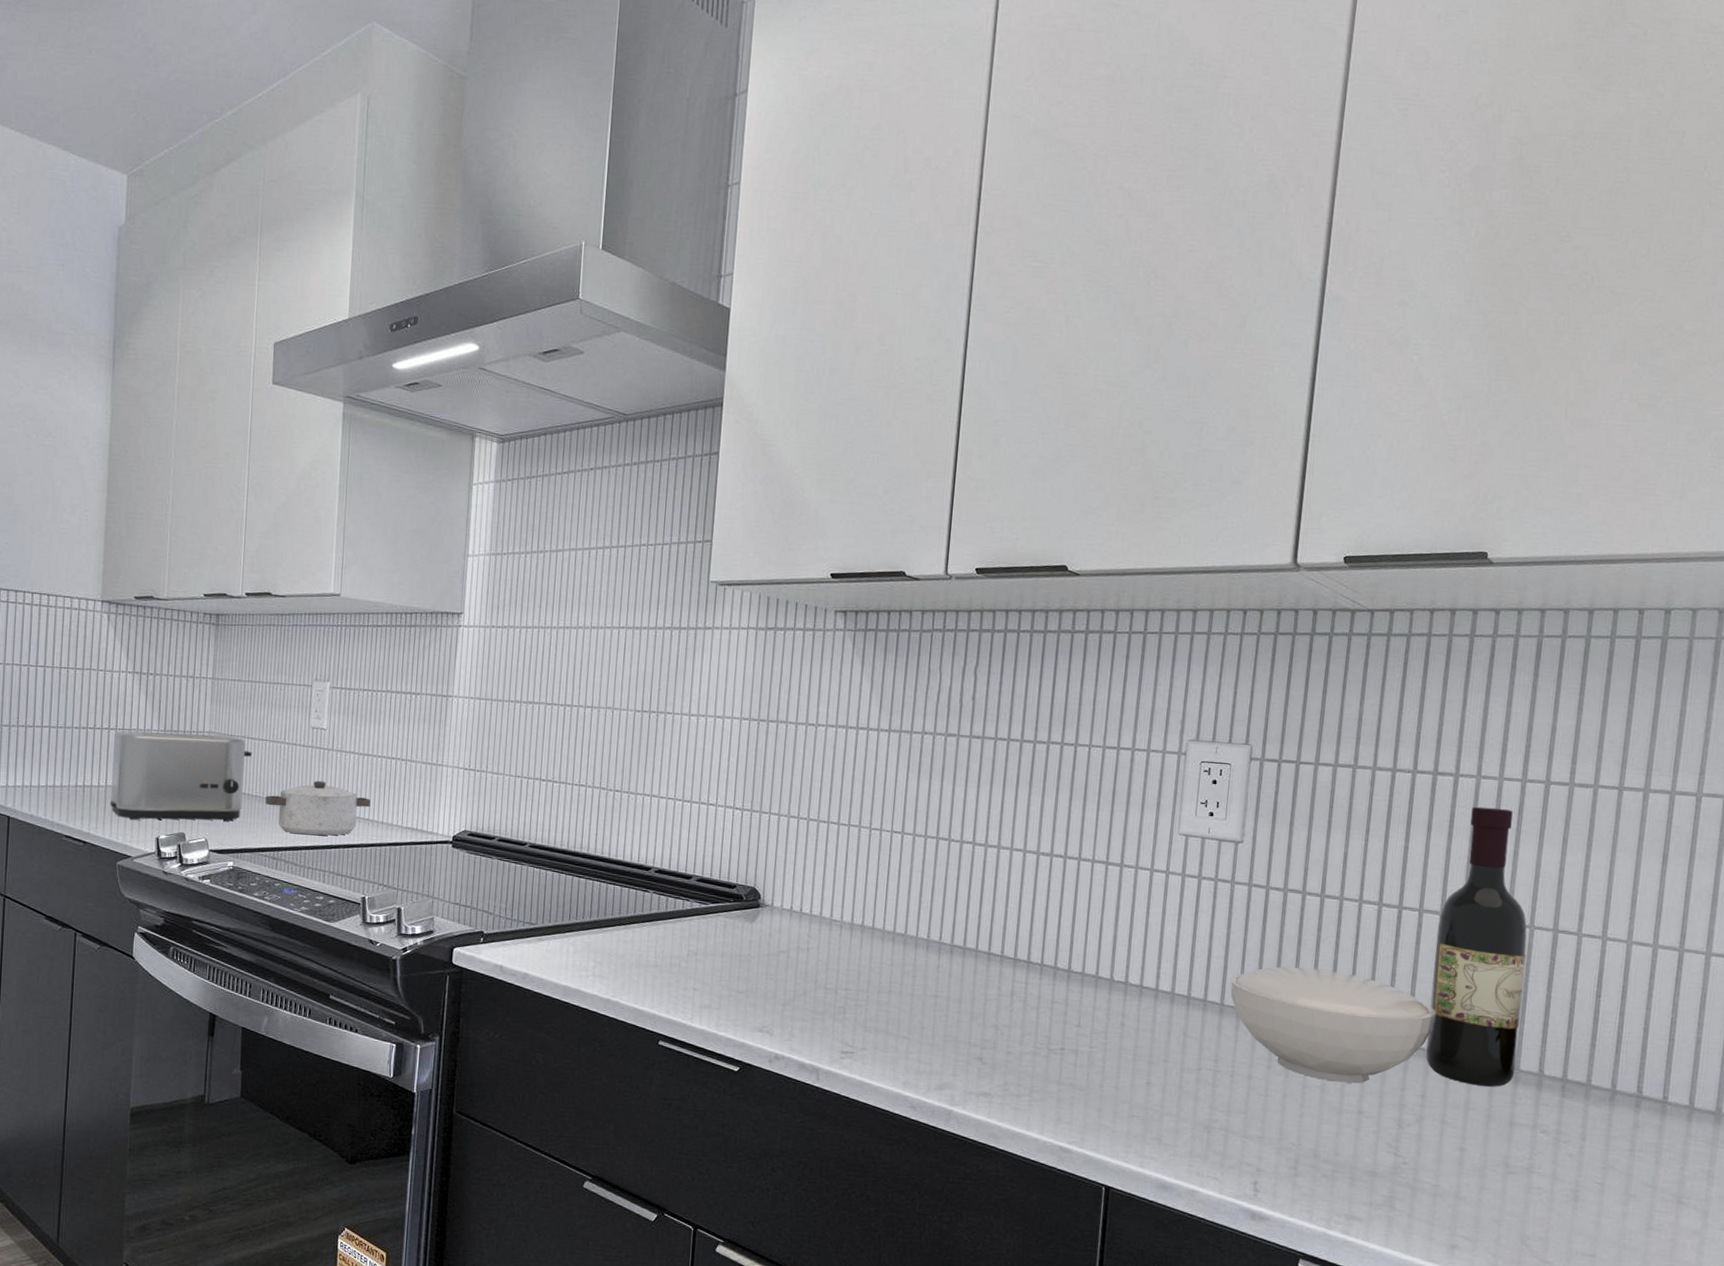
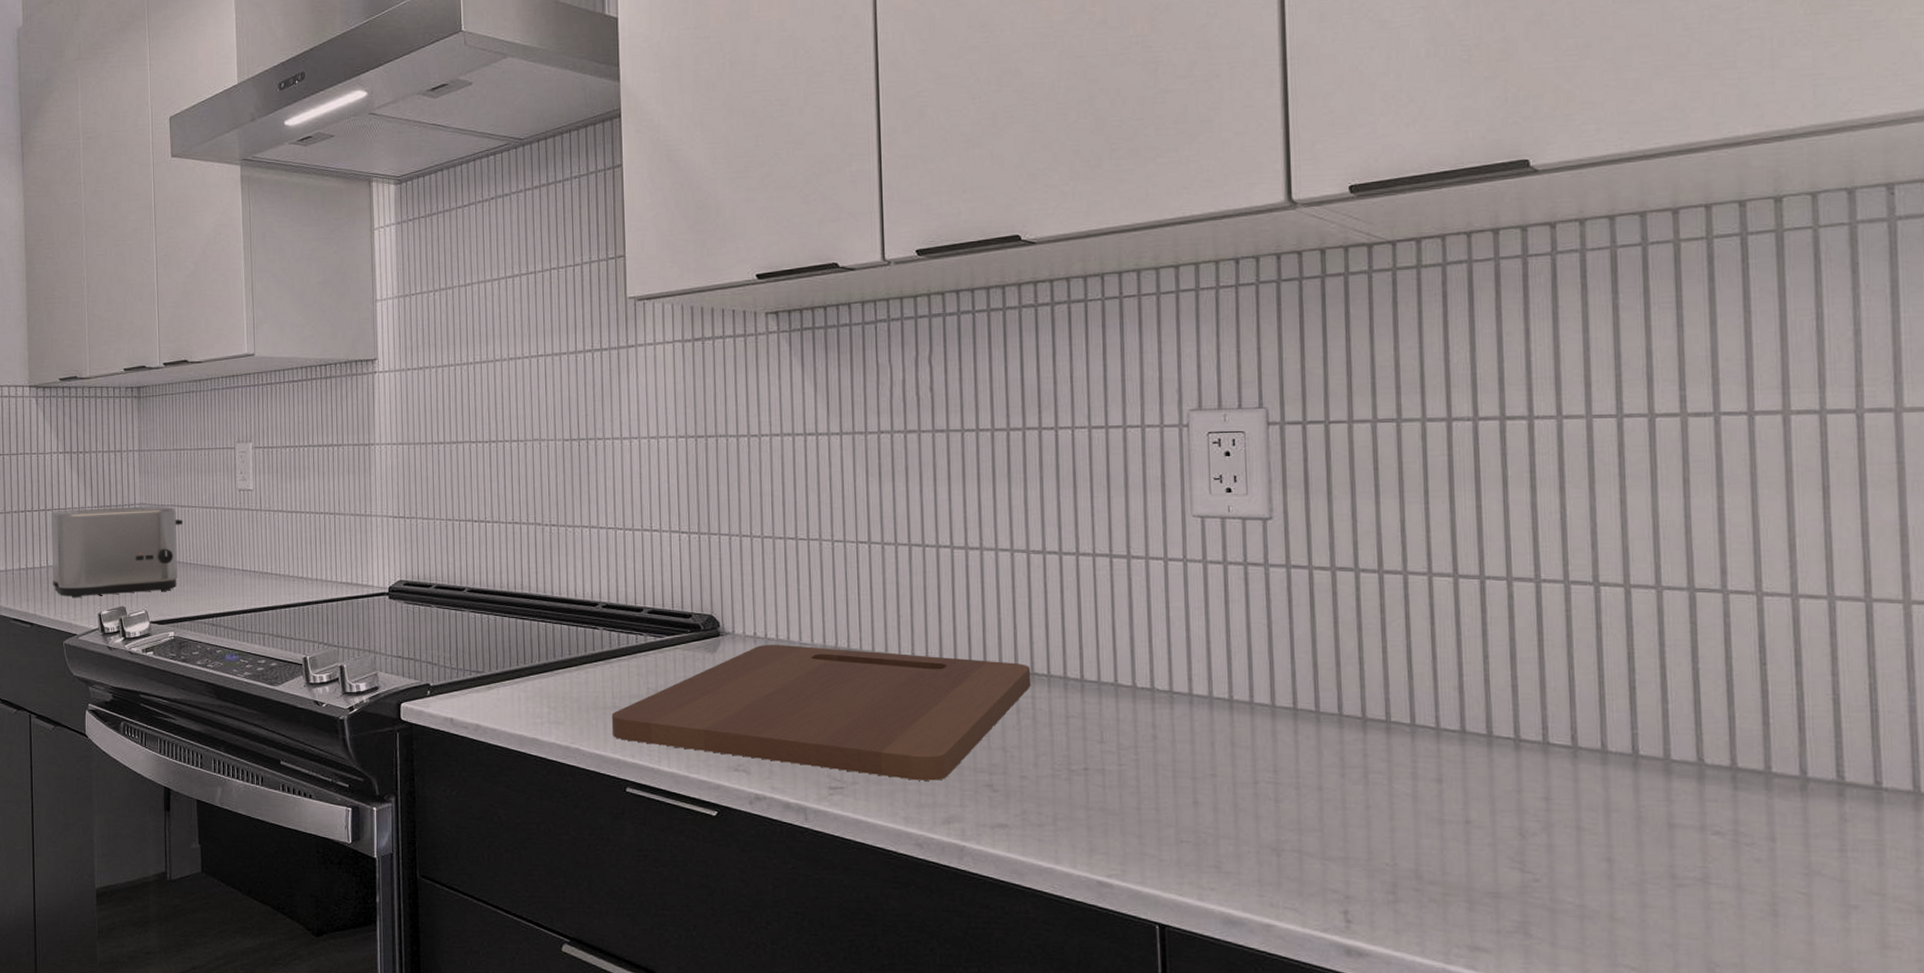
cooking pot: present [265,780,371,836] -> none [200,542,303,599]
cutting board: none [652,918,1028,1051] -> present [611,644,1031,781]
bowl: present [1229,966,1436,1084] -> none [1278,657,1549,788]
wine bottle: present [1426,806,1527,1087] -> none [1534,451,1666,782]

